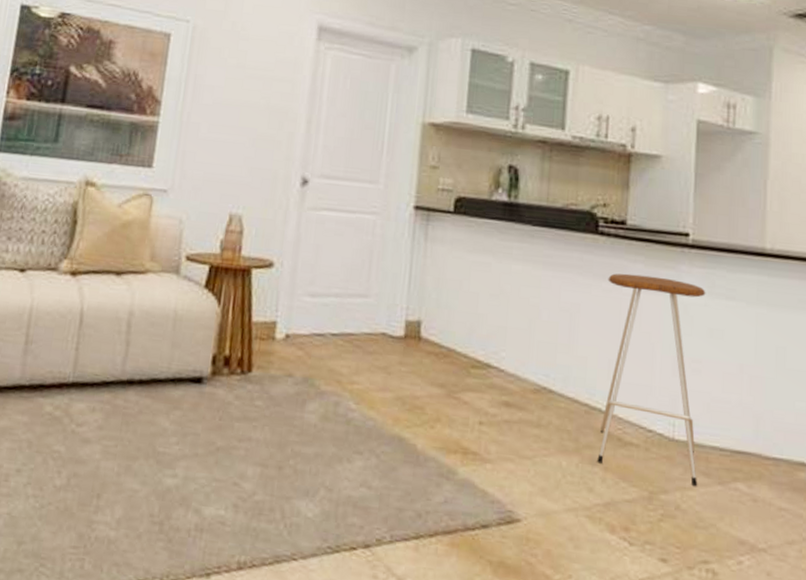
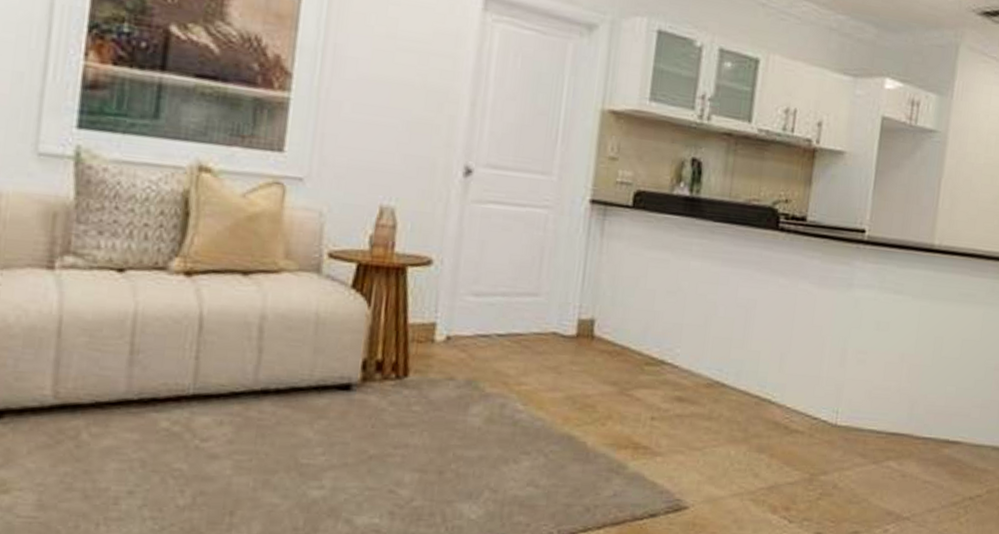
bar stool: present [597,273,706,486] -> none [764,269,877,466]

